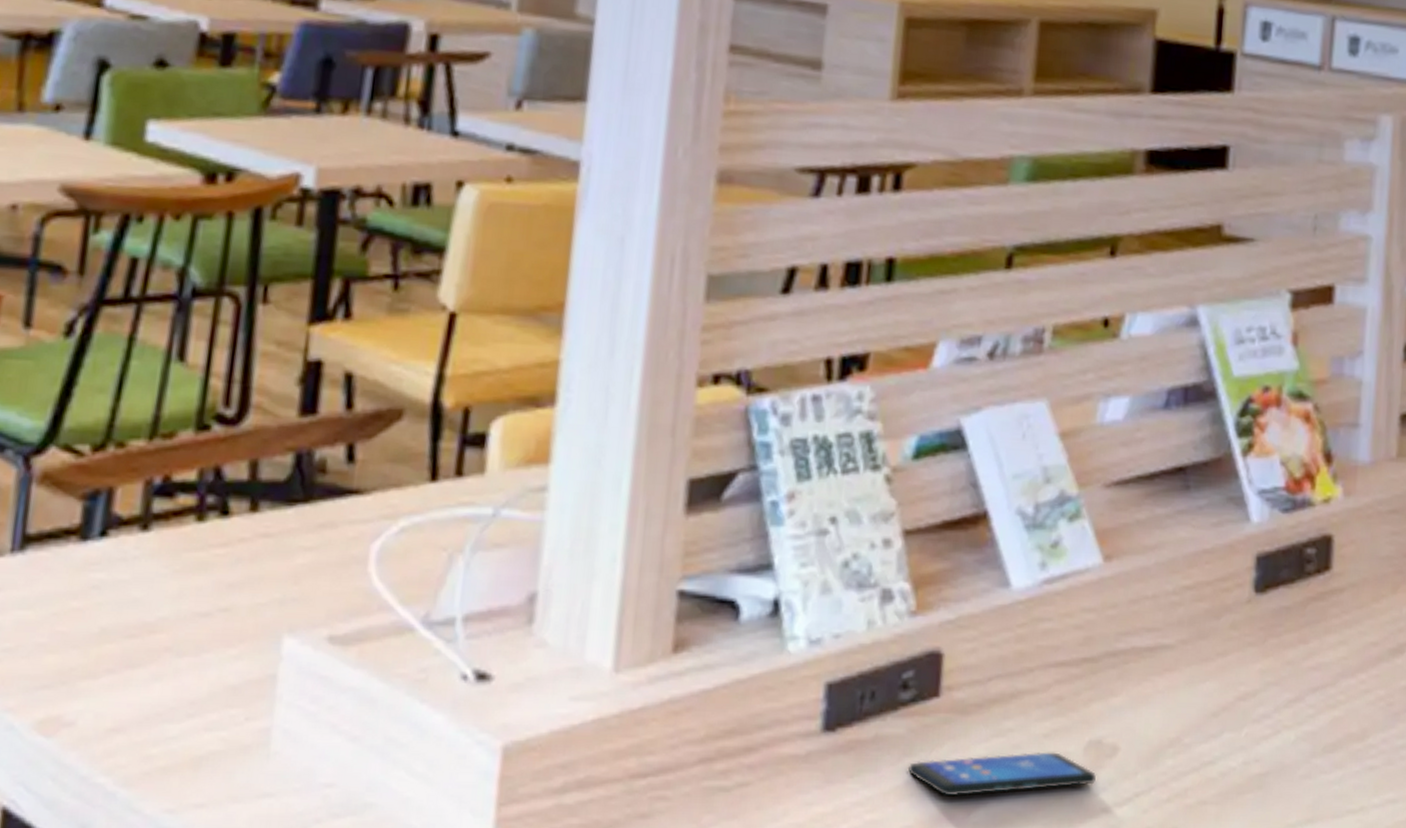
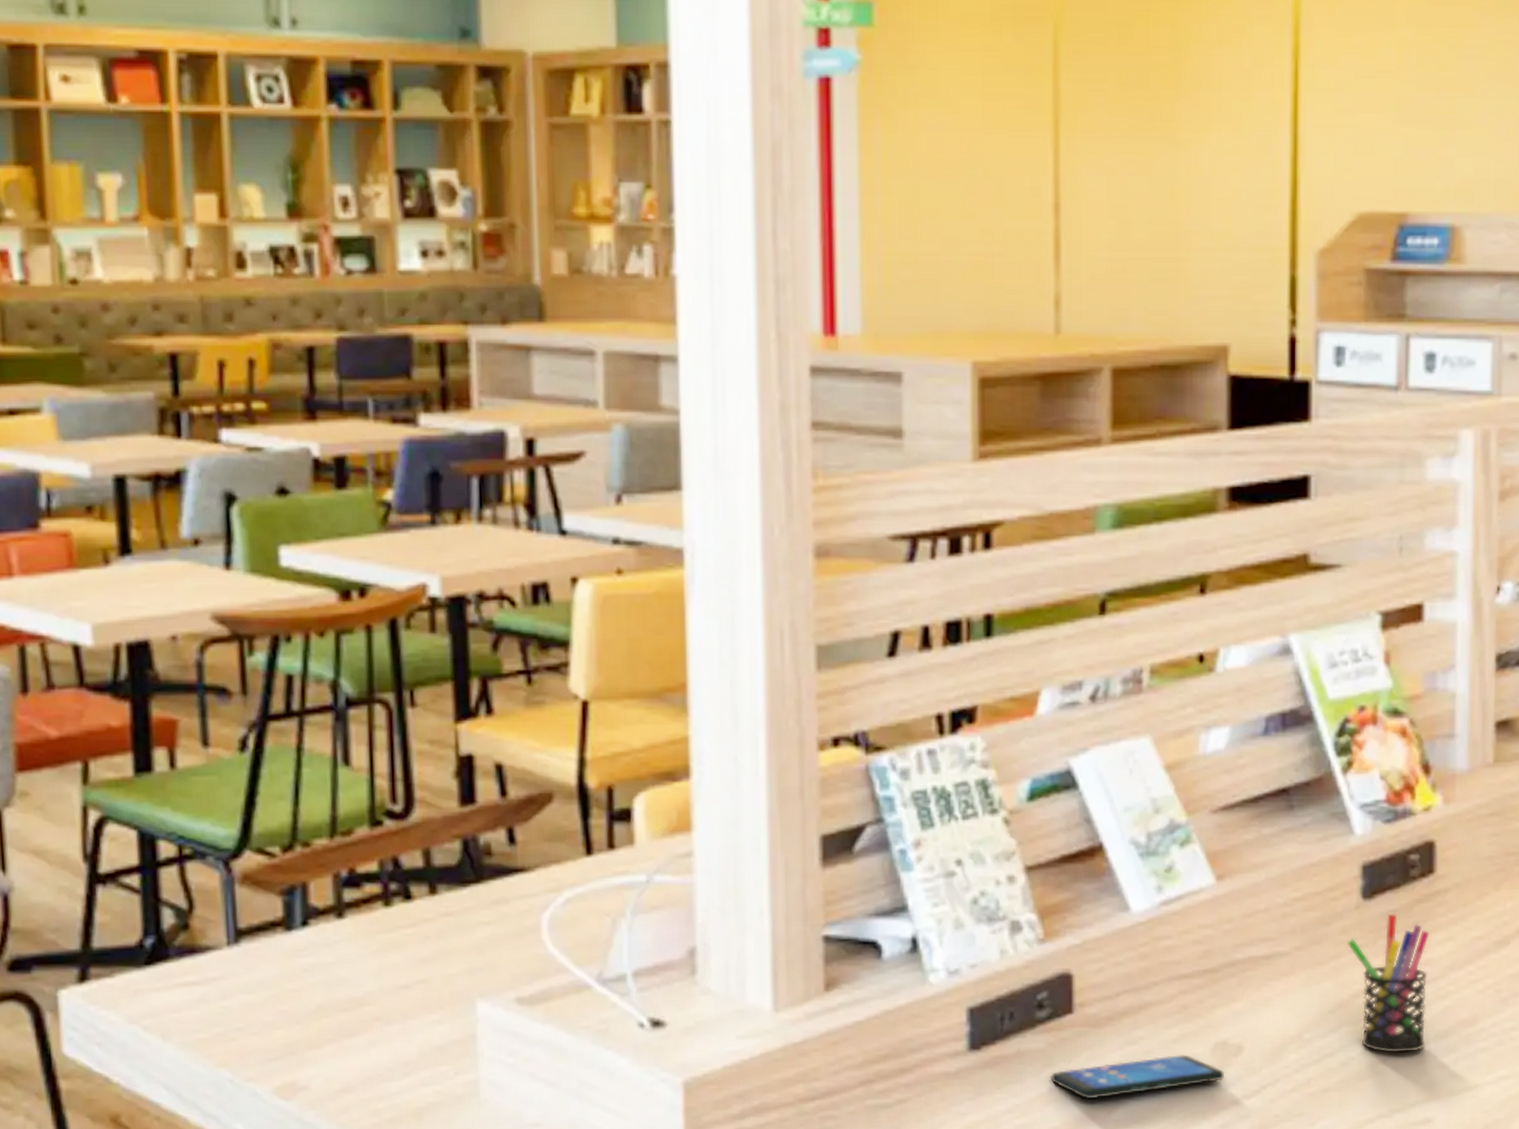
pen holder: none [1235,610,1323,766] -> present [1347,913,1430,1053]

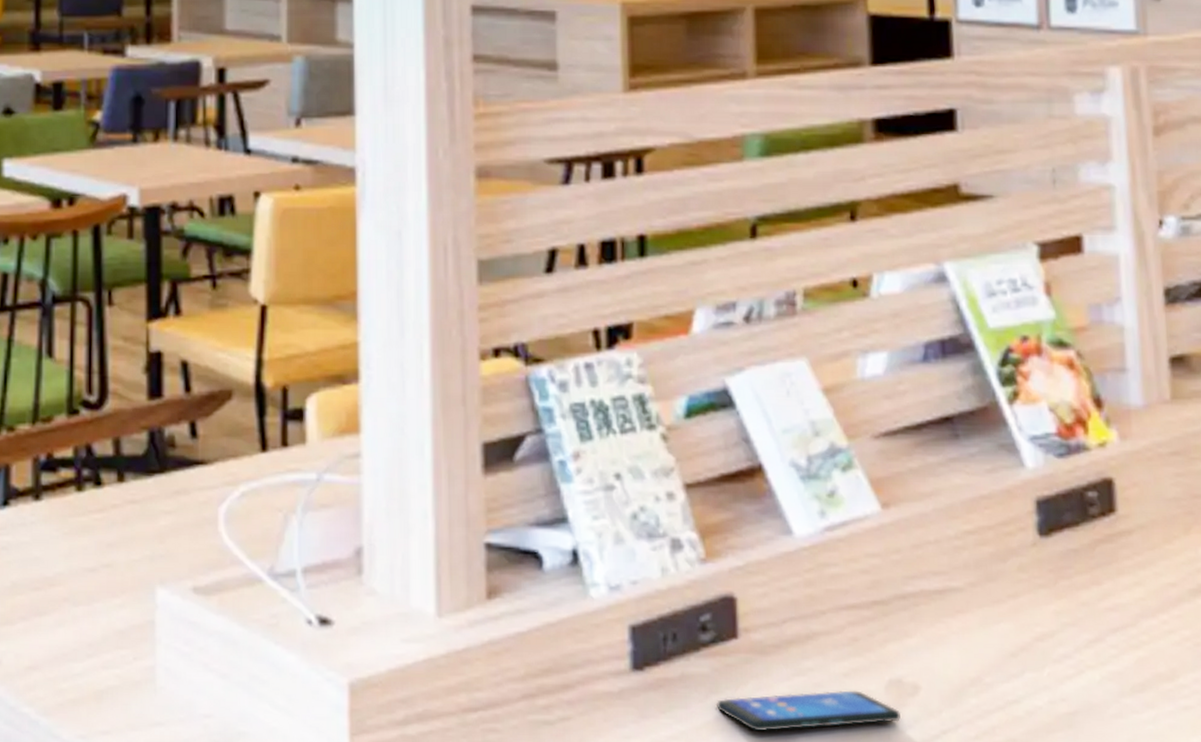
pen holder: present [1347,913,1430,1053] -> none [1025,552,1120,706]

